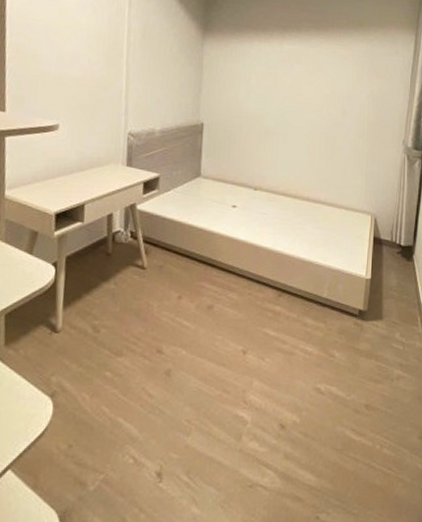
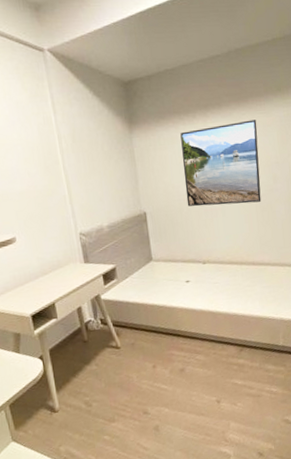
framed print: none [248,48,334,135] -> present [180,120,262,207]

